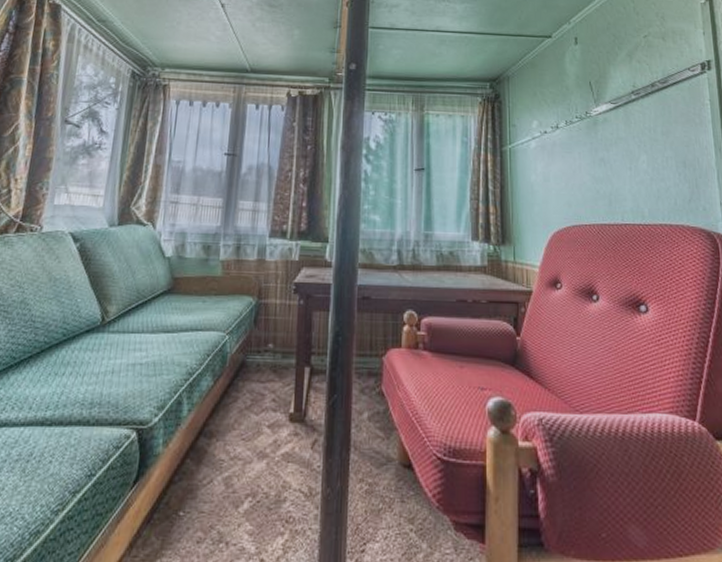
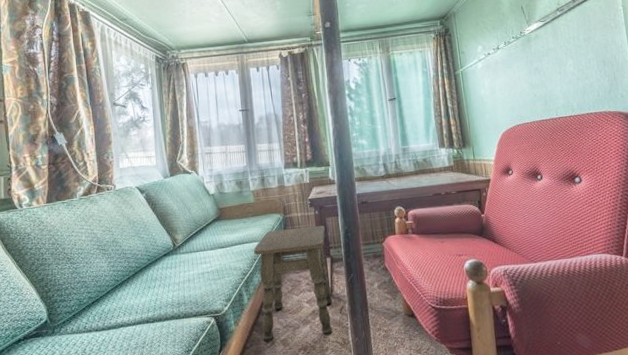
side table: none [198,319,309,480] -> present [253,225,333,342]

